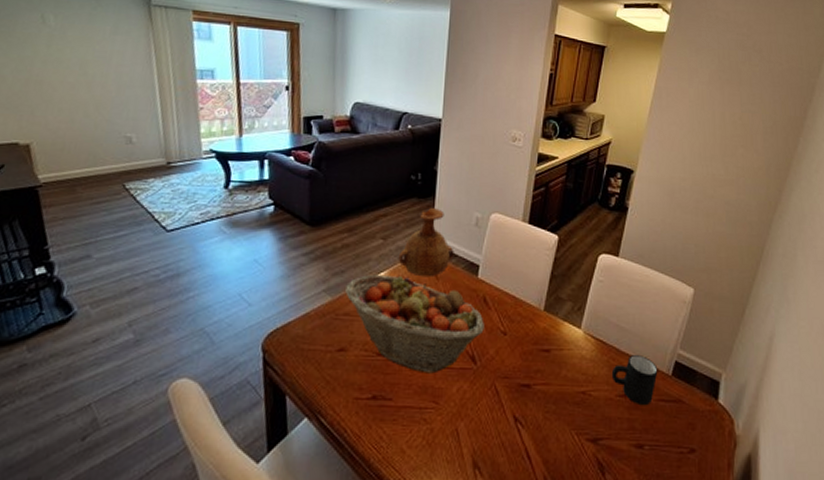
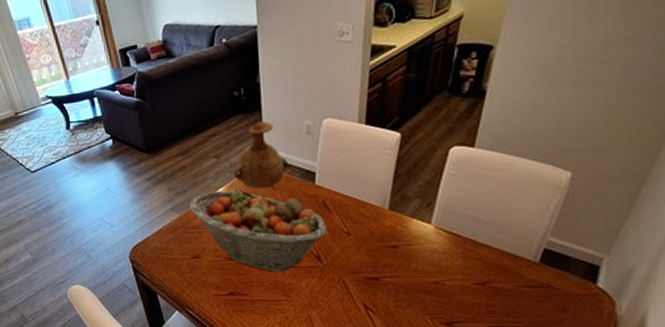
mug: present [611,354,658,406] -> none [467,244,523,292]

